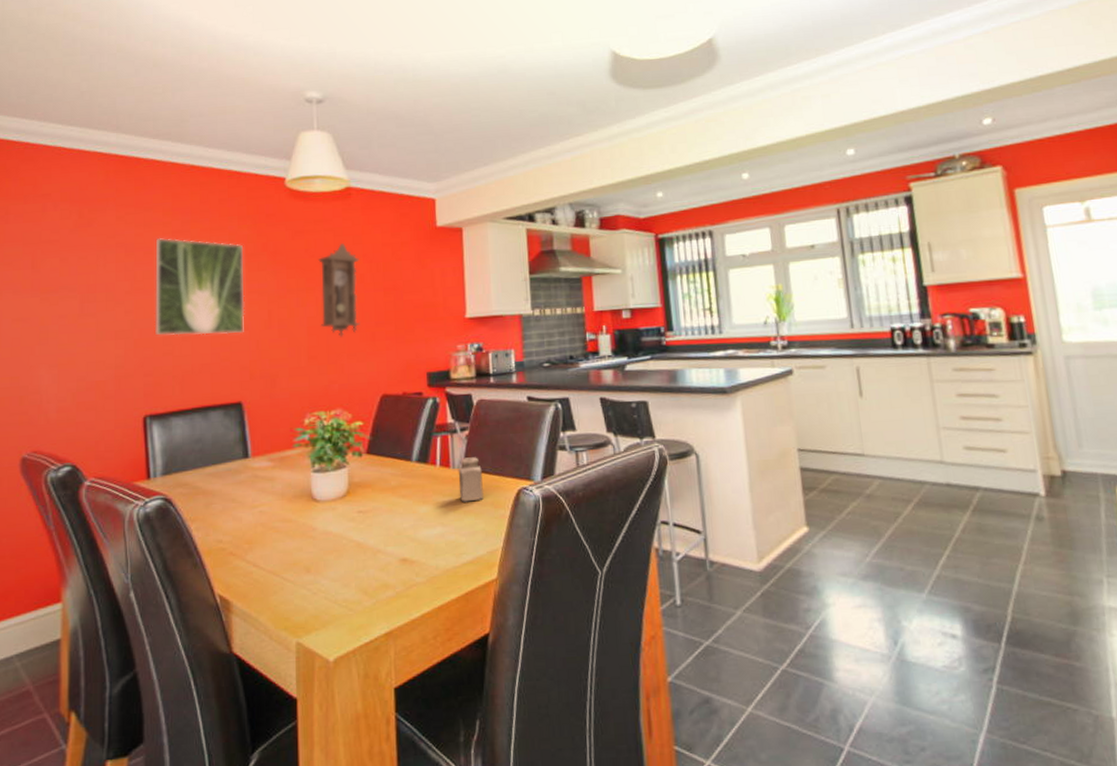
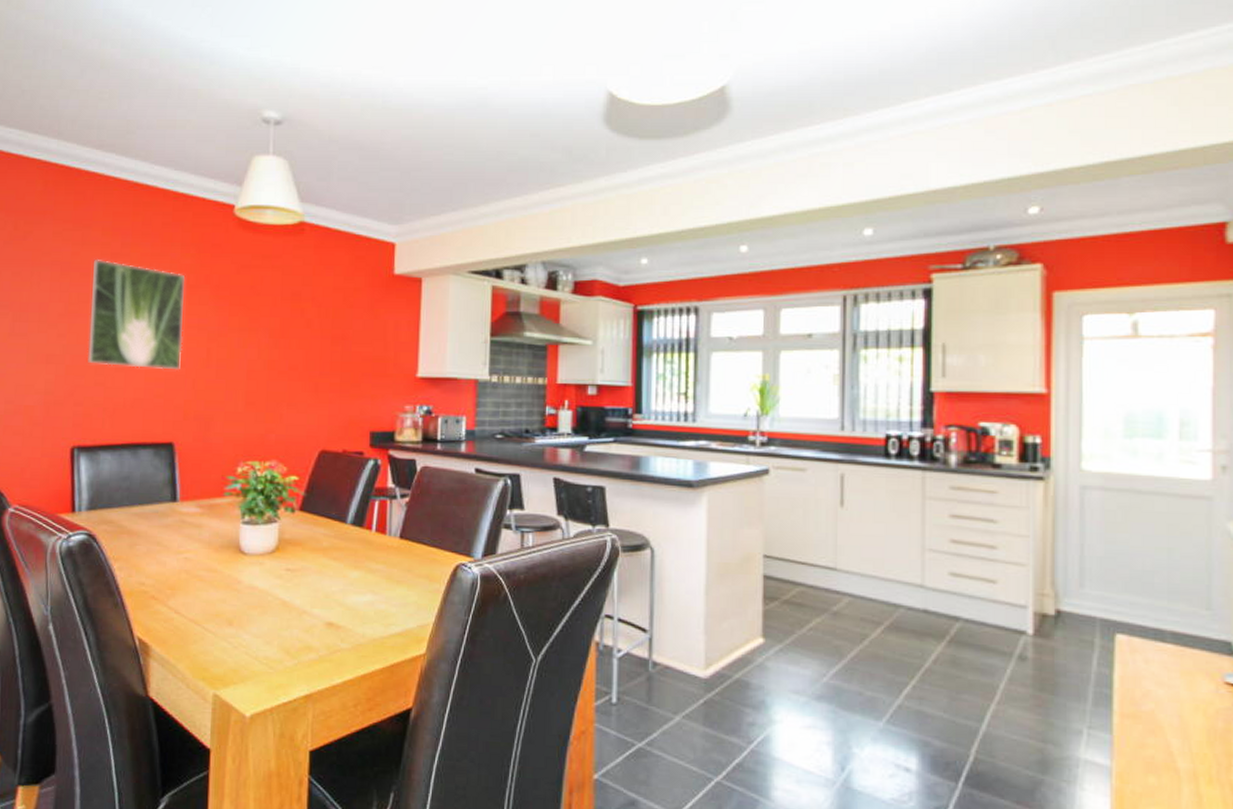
pendulum clock: present [318,242,360,338] -> none [261,282,308,385]
salt shaker: present [458,457,483,502] -> none [393,526,420,572]

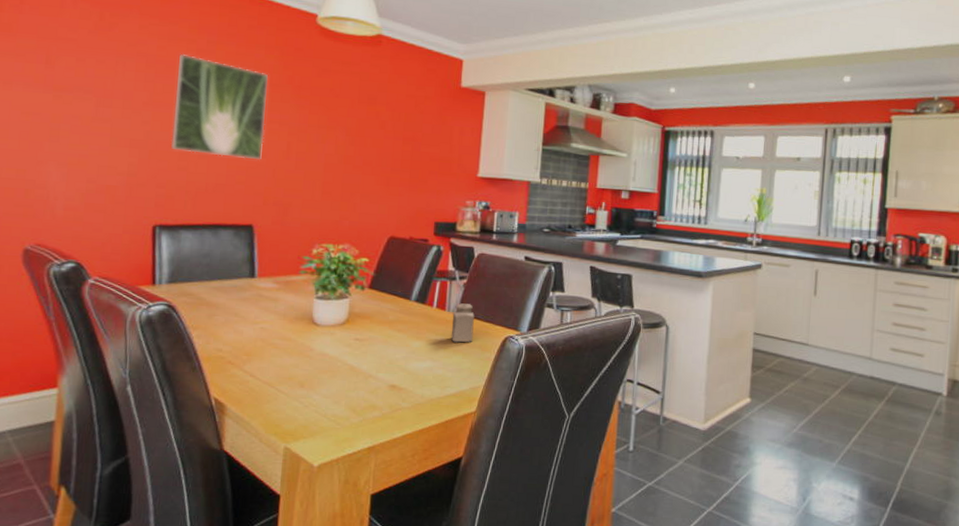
salt shaker: none [393,526,420,572] -> present [450,303,475,343]

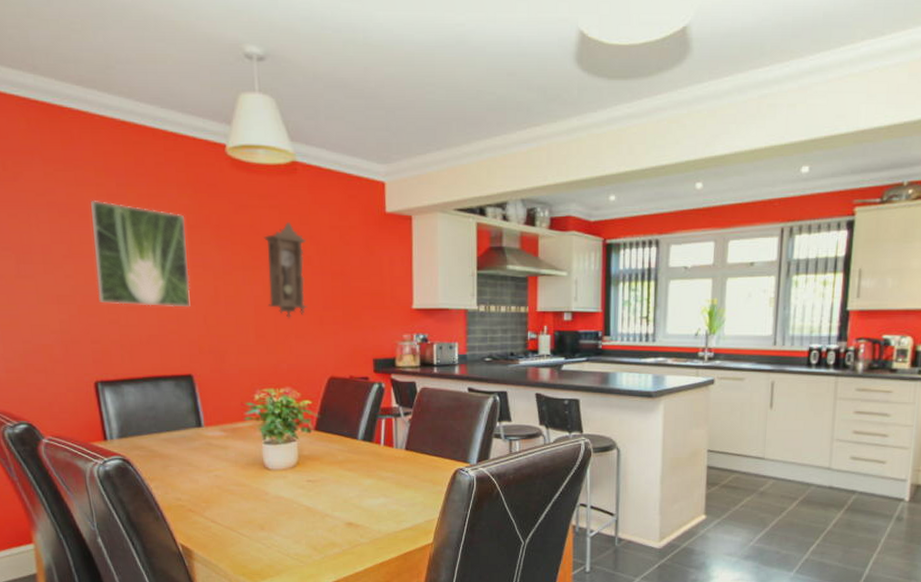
pendulum clock: none [337,87,382,178] -> present [264,221,308,319]
salt shaker: present [450,303,475,343] -> none [400,439,423,478]

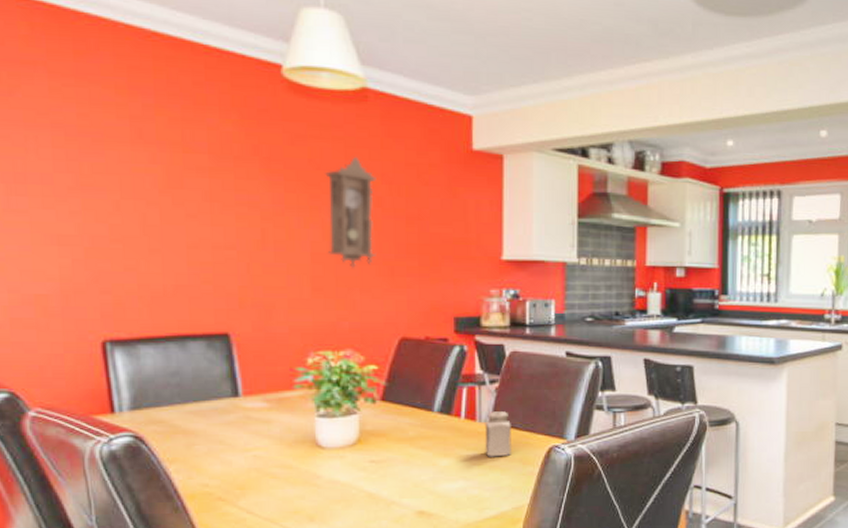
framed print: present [90,199,190,308] -> none [107,122,231,253]
salt shaker: none [400,439,423,478] -> present [484,411,511,457]

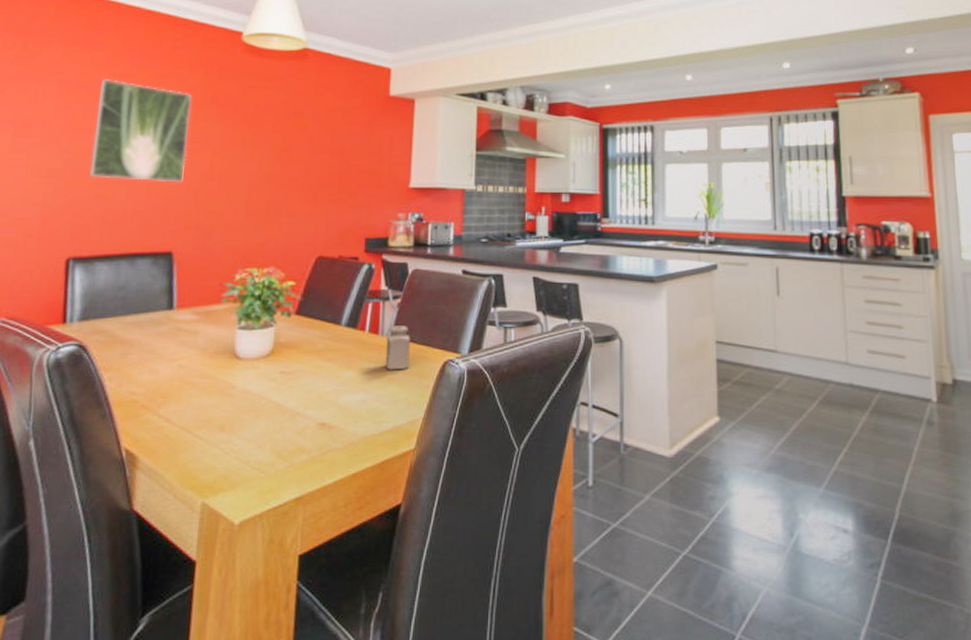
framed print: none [107,122,231,253] -> present [89,78,191,183]
pendulum clock: present [325,156,377,269] -> none [262,102,309,196]

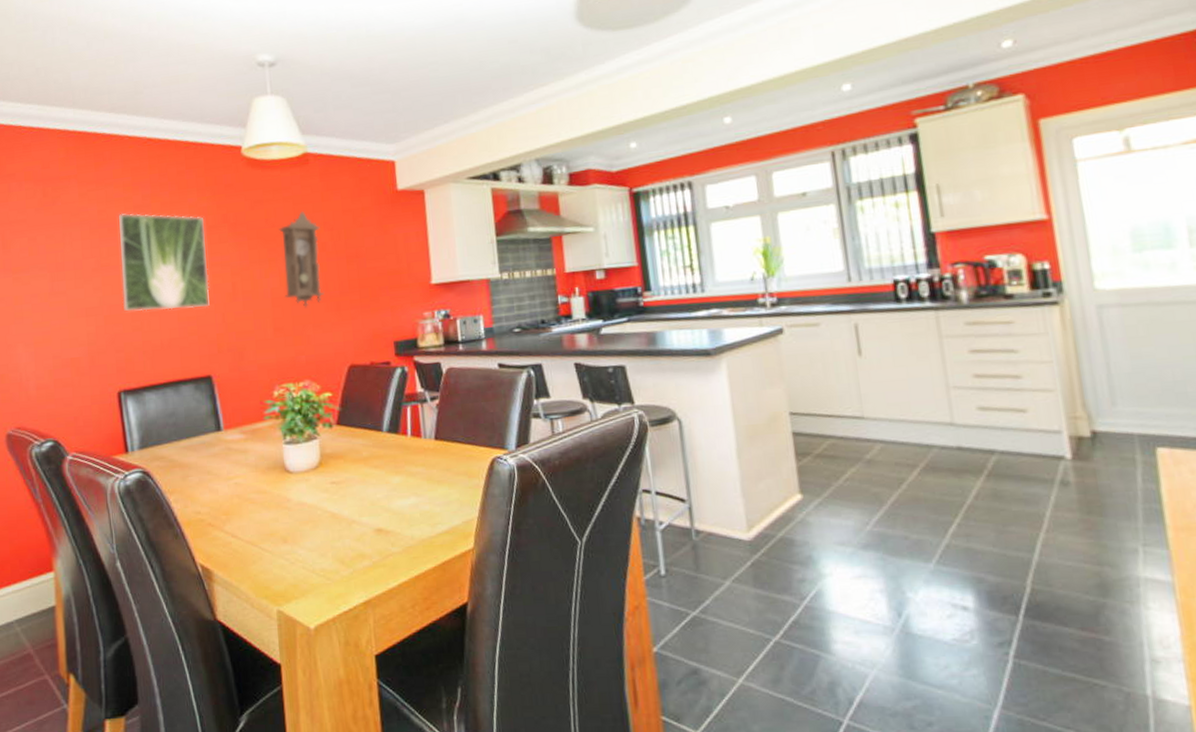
pendulum clock: none [262,102,309,196] -> present [279,211,324,308]
salt shaker: present [385,326,410,370] -> none [429,426,457,472]

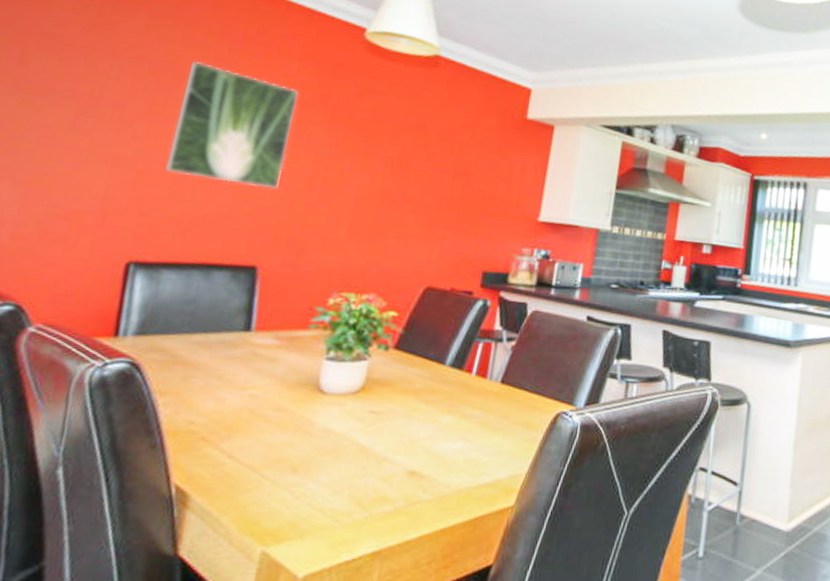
pendulum clock: present [279,211,324,308] -> none [371,113,433,216]

